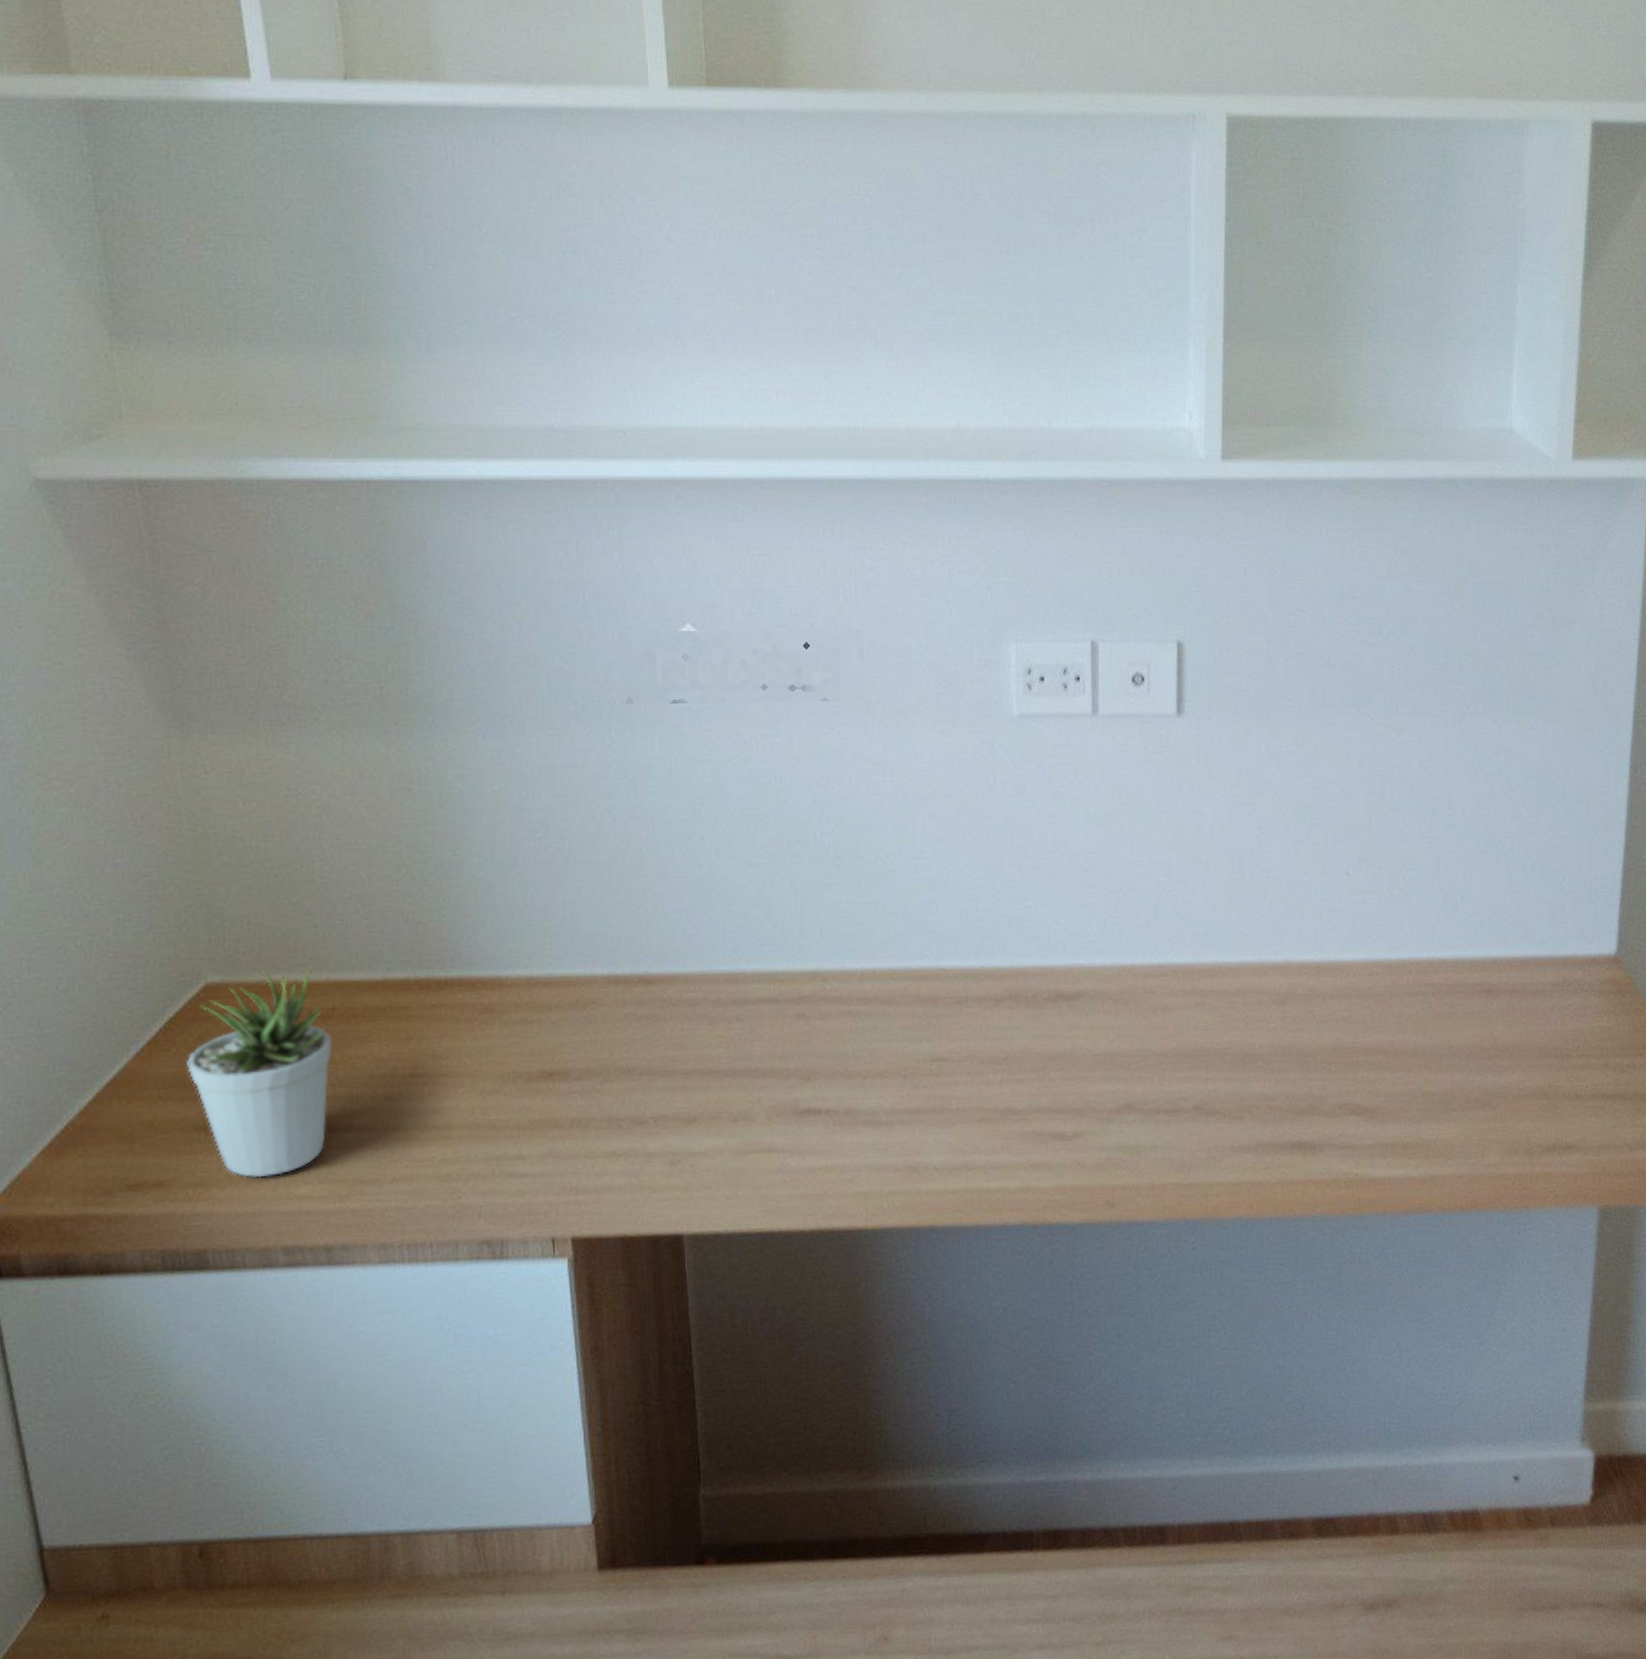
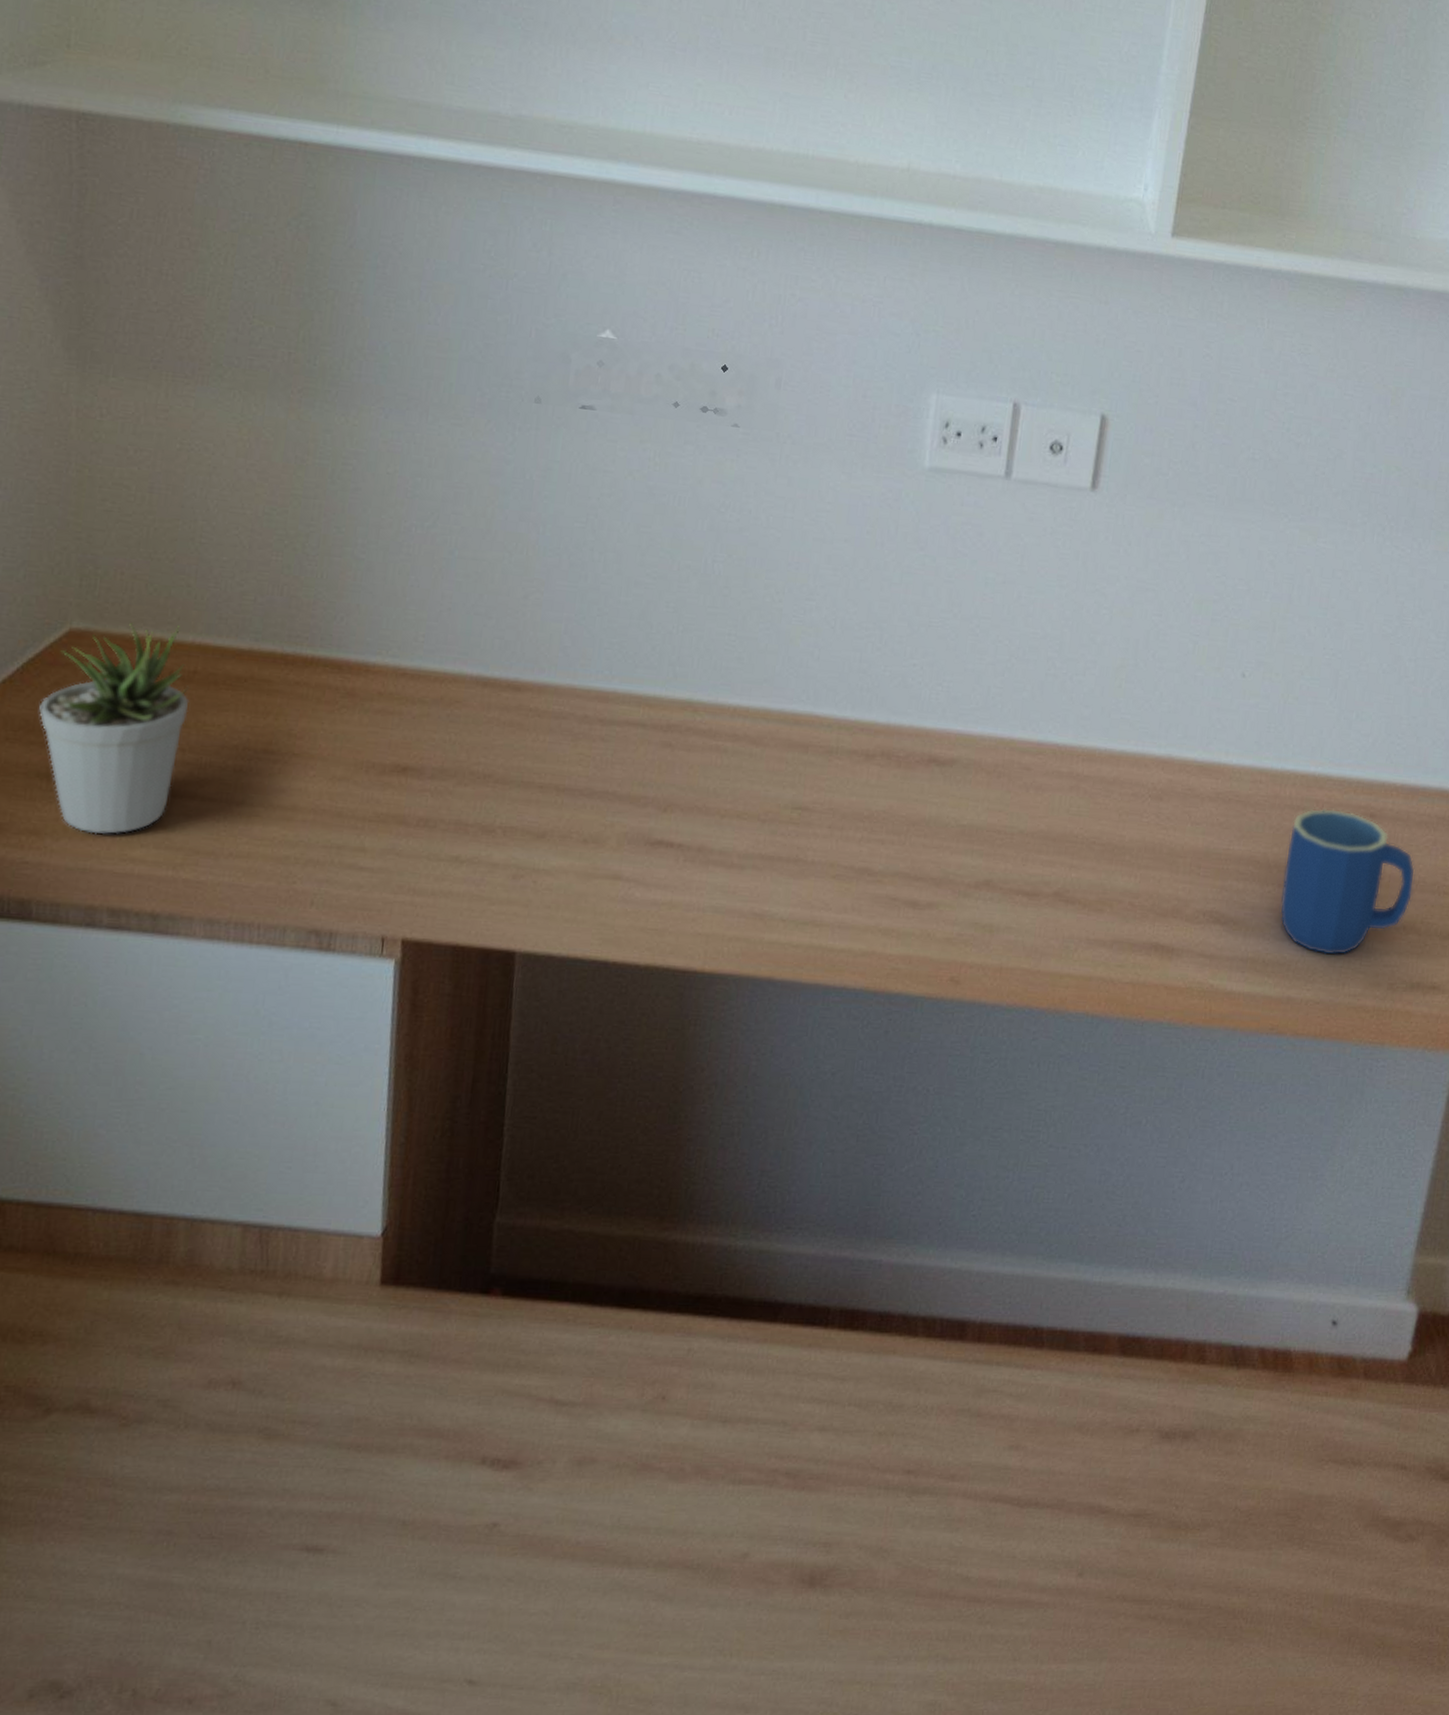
mug: none [1411,989,1538,1130] -> present [1279,808,1416,955]

